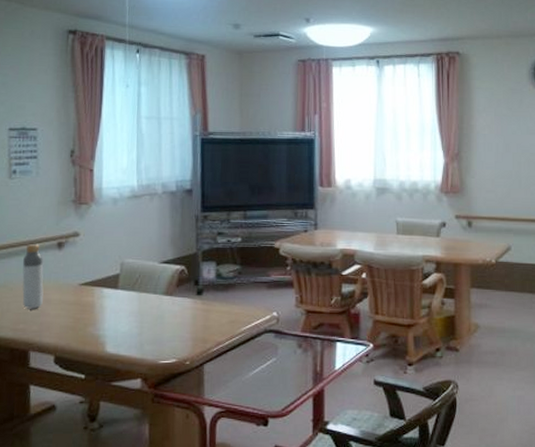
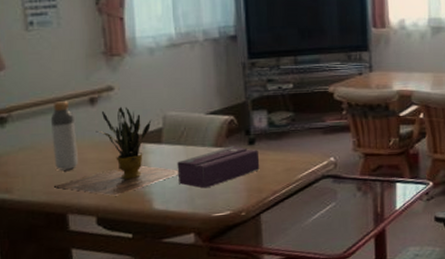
potted plant: none [20,251,131,337] -> present [54,106,179,196]
tissue box: none [130,295,206,335] -> present [177,146,260,188]

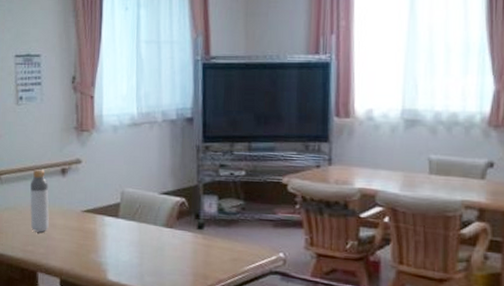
potted plant: present [54,106,179,196] -> none [29,178,132,262]
tissue box: present [177,146,260,188] -> none [130,228,207,267]

